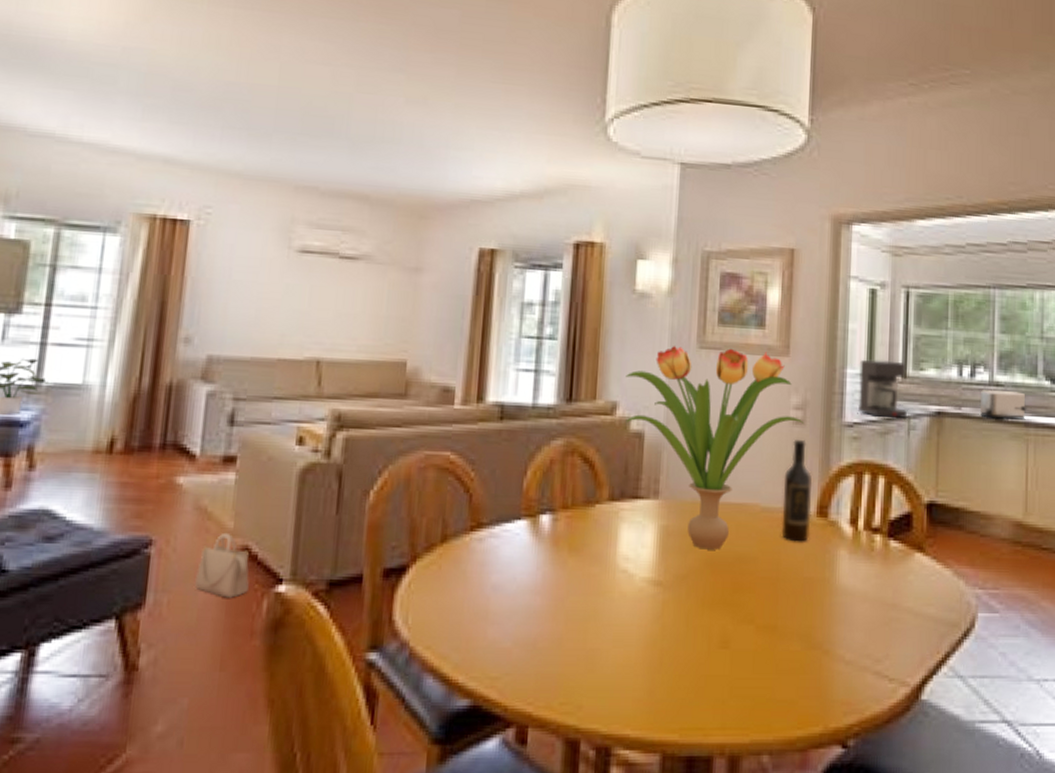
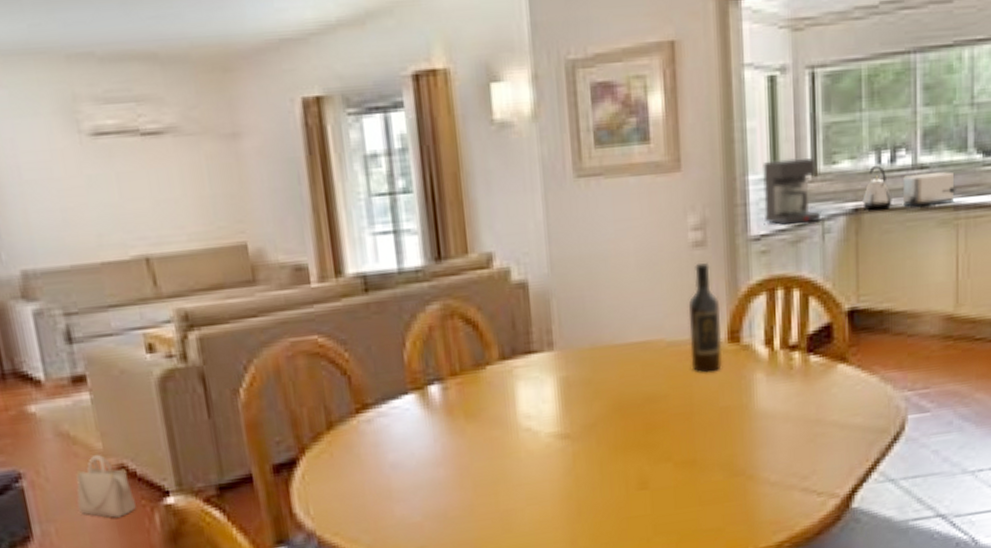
flower arrangement: present [626,345,805,550] -> none [497,170,706,395]
kettle: none [945,376,971,417] -> present [862,165,892,211]

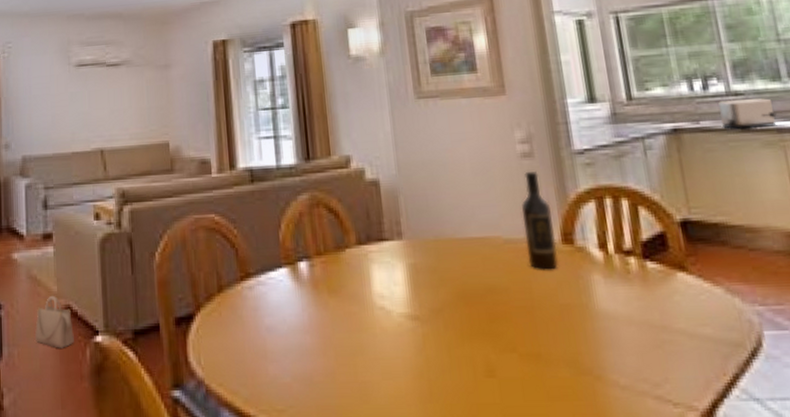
coffee maker: present [763,157,820,226] -> none [579,84,640,142]
kettle: present [862,165,892,211] -> none [680,91,711,131]

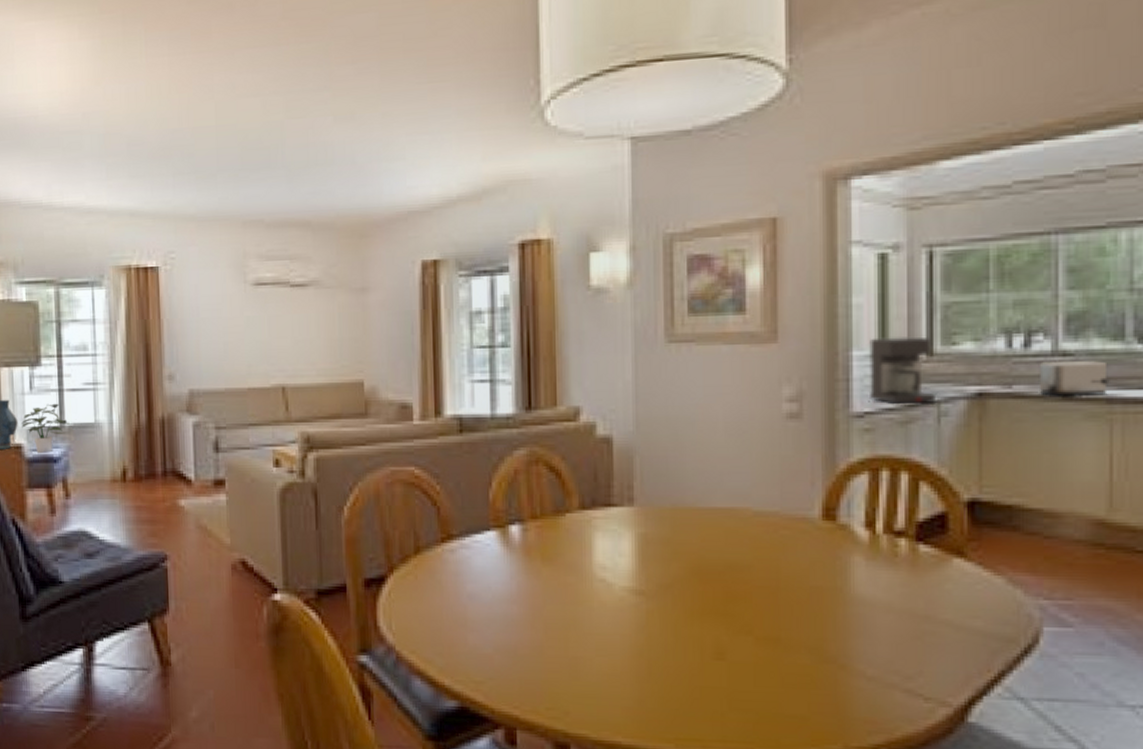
handbag: present [34,295,74,348] -> none [204,547,249,605]
wine bottle: present [521,171,558,270] -> none [779,434,816,548]
coffee maker: none [579,84,640,142] -> present [869,336,935,405]

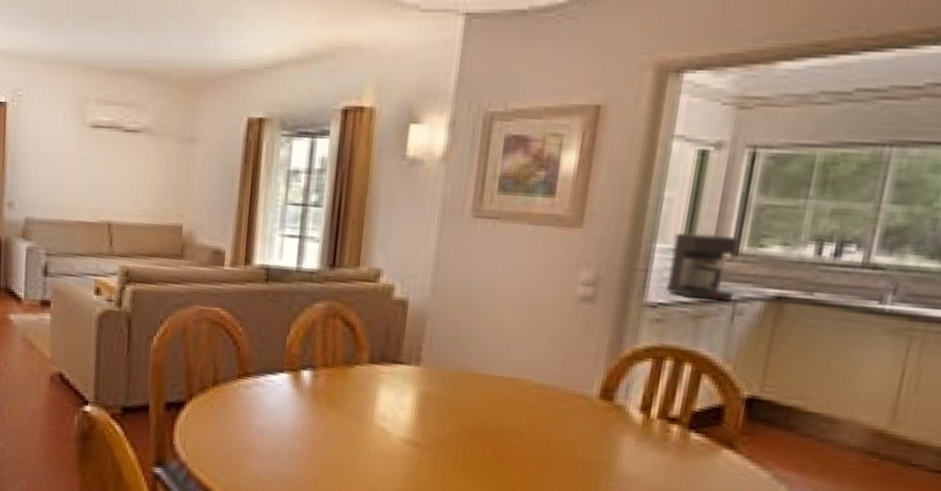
toaster: present [1038,361,1110,396] -> none [841,273,919,312]

